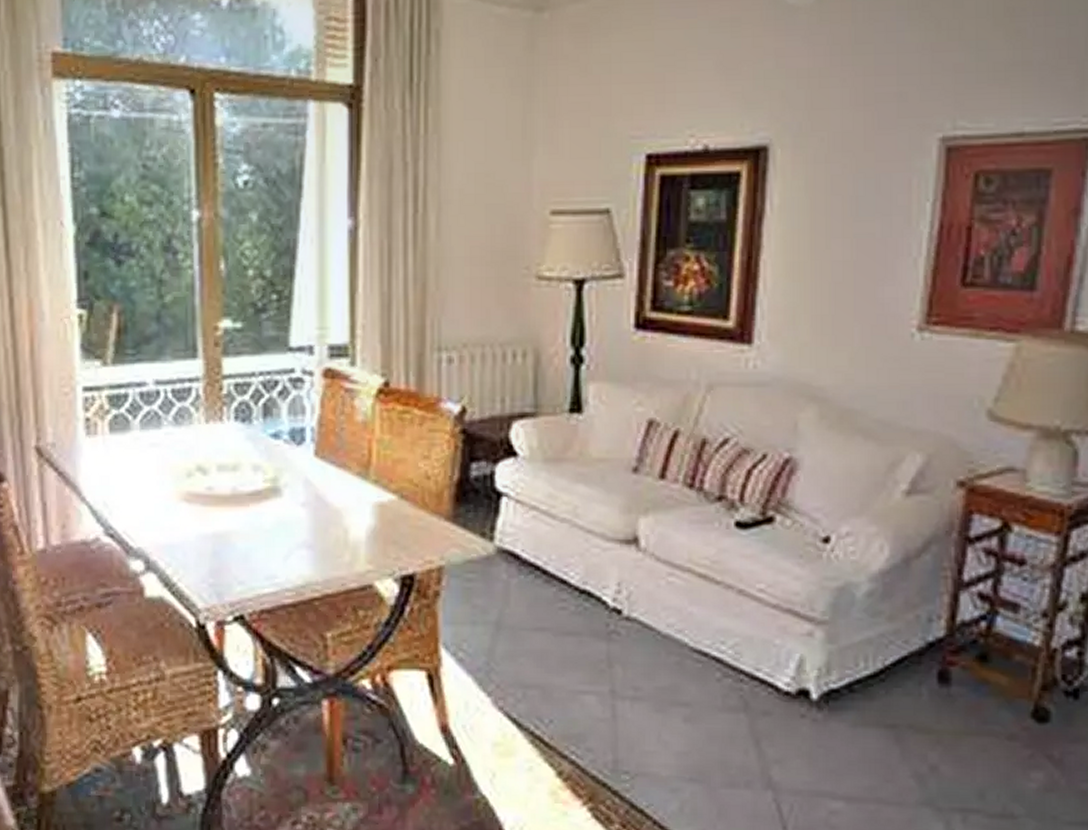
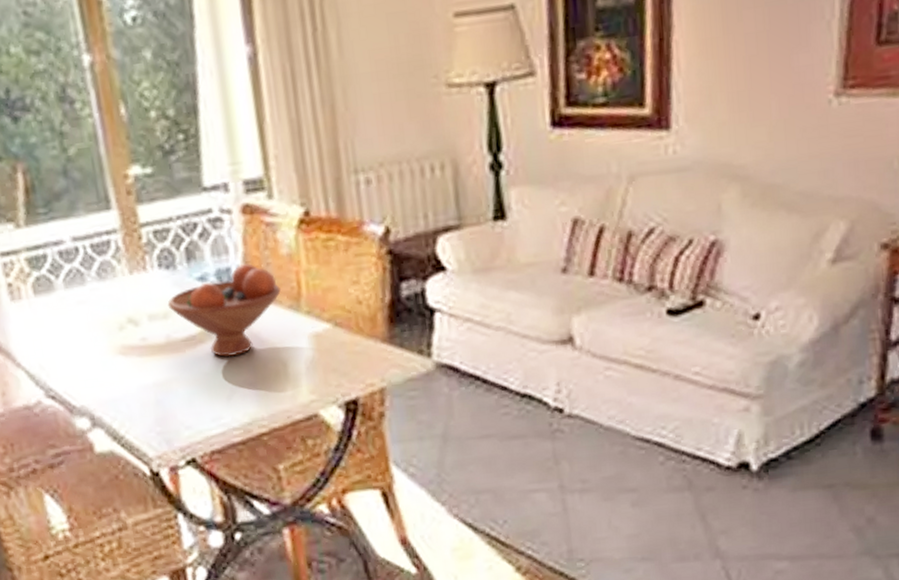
fruit bowl: none [238,425,352,517] -> present [167,262,282,357]

